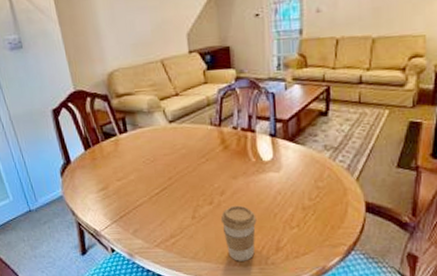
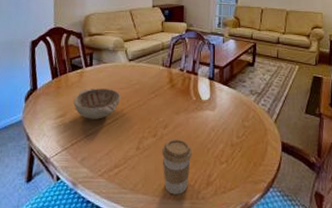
decorative bowl: none [113,156,166,190] -> present [73,88,121,119]

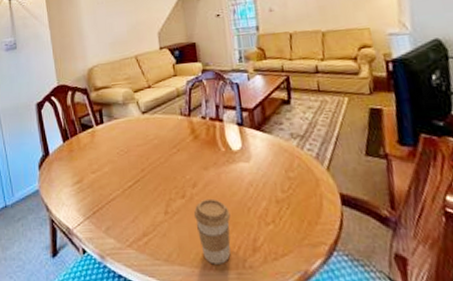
decorative bowl: present [73,88,121,119] -> none [89,147,139,183]

